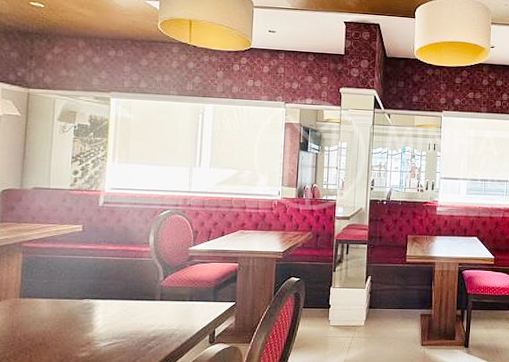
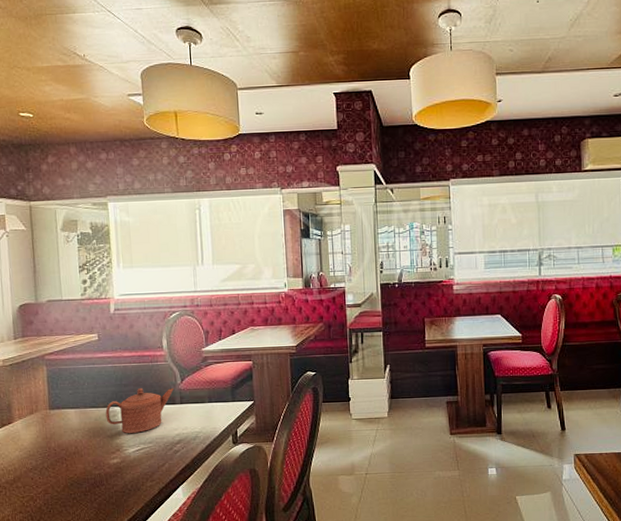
teapot: none [80,282,155,327] -> present [105,387,174,433]

